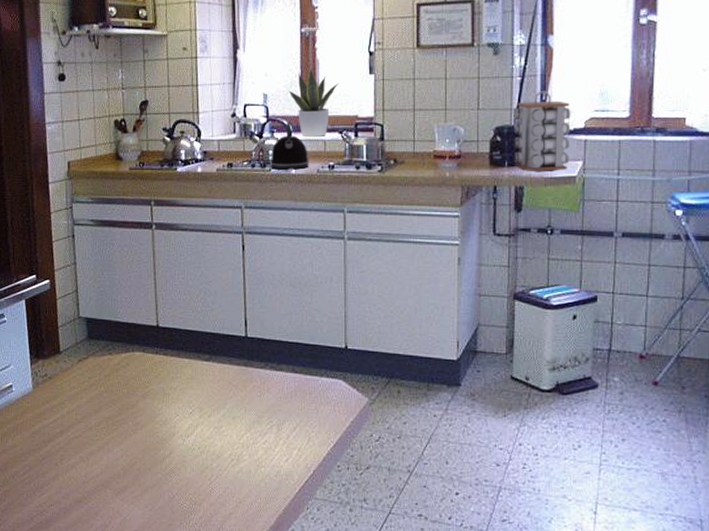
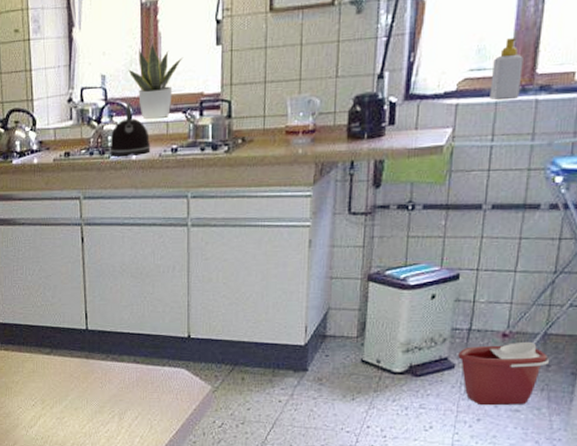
spice rack: present [513,91,571,173] -> none [374,51,442,144]
bucket: none [601,363,685,426] -> present [458,341,550,405]
soap bottle: none [614,85,640,139] -> present [490,38,524,101]

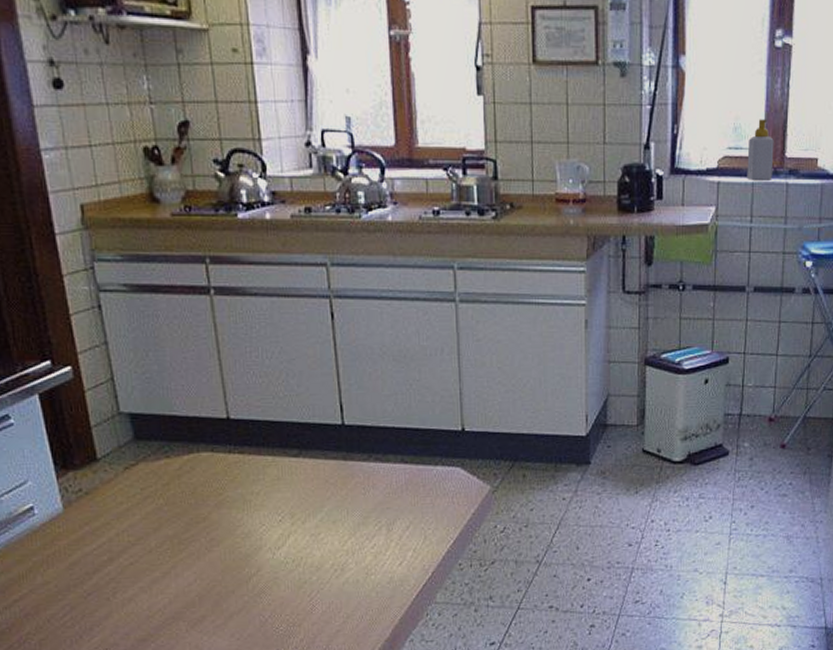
kettle: present [108,103,151,156] -> none [359,153,409,216]
potted plant: present [128,41,184,120] -> none [378,82,441,175]
bucket: present [458,341,550,405] -> none [731,425,810,491]

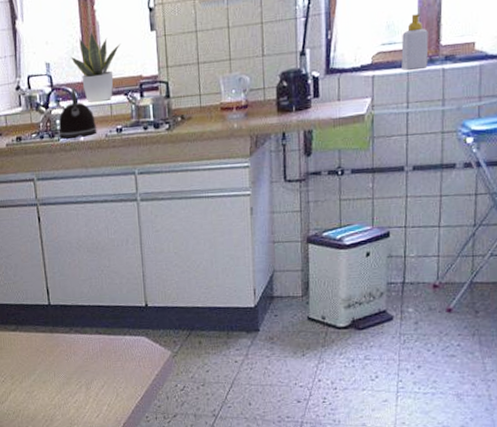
kettle: none [359,153,409,216] -> present [57,88,97,139]
potted plant: none [378,82,441,175] -> present [71,29,121,103]

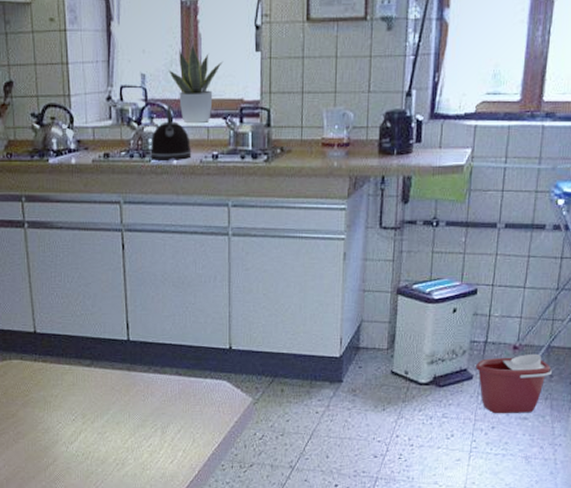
bucket: none [395,290,478,352] -> present [476,353,553,413]
soap bottle: present [401,14,429,71] -> none [504,66,532,125]

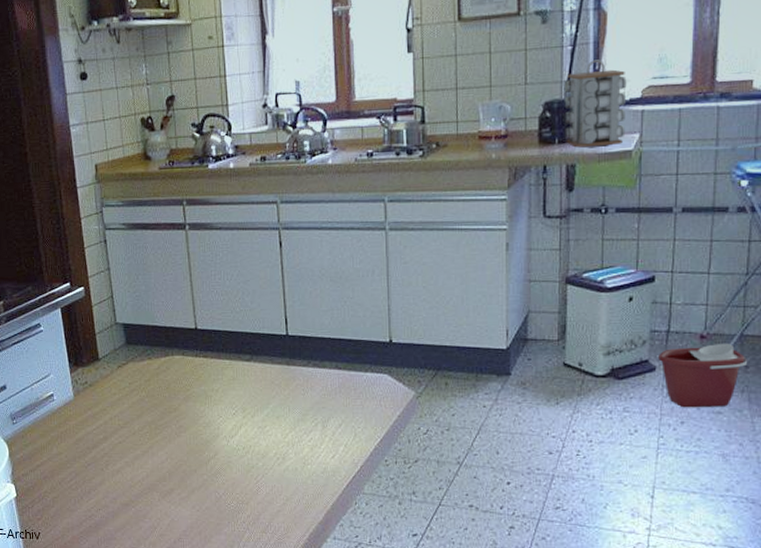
kettle: present [149,105,192,160] -> none [304,108,346,161]
potted plant: present [169,42,224,124] -> none [322,48,376,125]
spice rack: none [402,71,463,161] -> present [564,59,627,149]

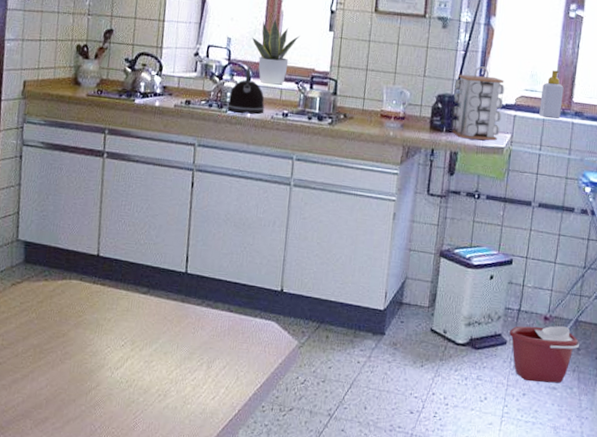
kettle: none [304,108,346,161] -> present [226,66,265,114]
potted plant: none [322,48,376,125] -> present [252,17,301,85]
soap bottle: none [673,48,703,107] -> present [539,70,564,120]

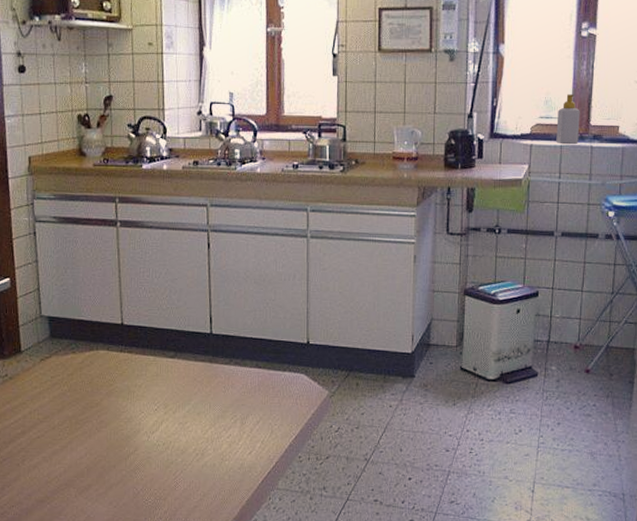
kettle: present [226,66,265,114] -> none [235,120,274,169]
potted plant: present [252,17,301,85] -> none [254,66,304,137]
spice rack: present [451,66,505,141] -> none [466,97,519,175]
bucket: present [509,325,580,384] -> none [540,353,612,410]

